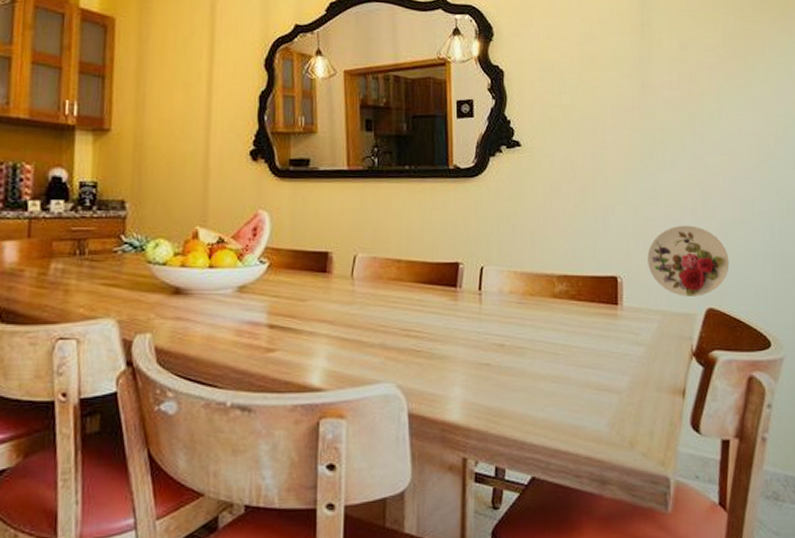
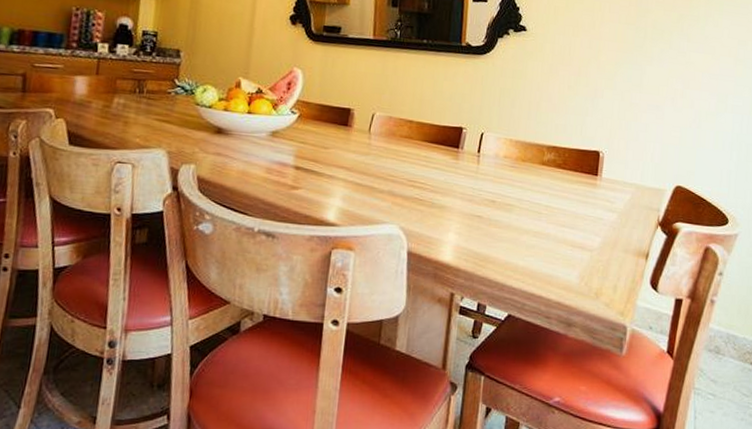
decorative plate: present [647,225,729,297] -> none [628,111,700,175]

